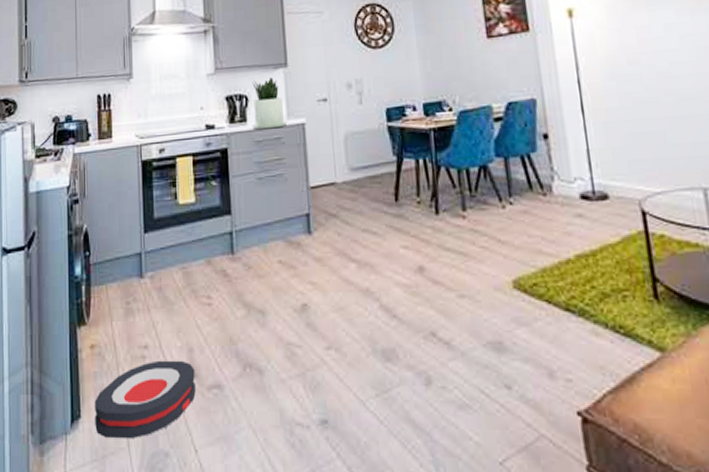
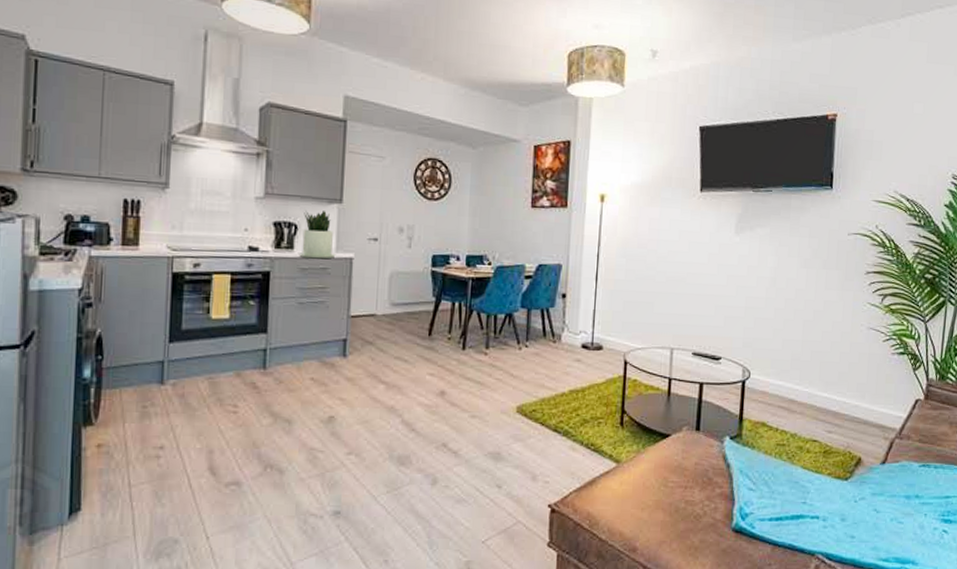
robot vacuum: present [95,360,196,439] -> none [97,460,213,529]

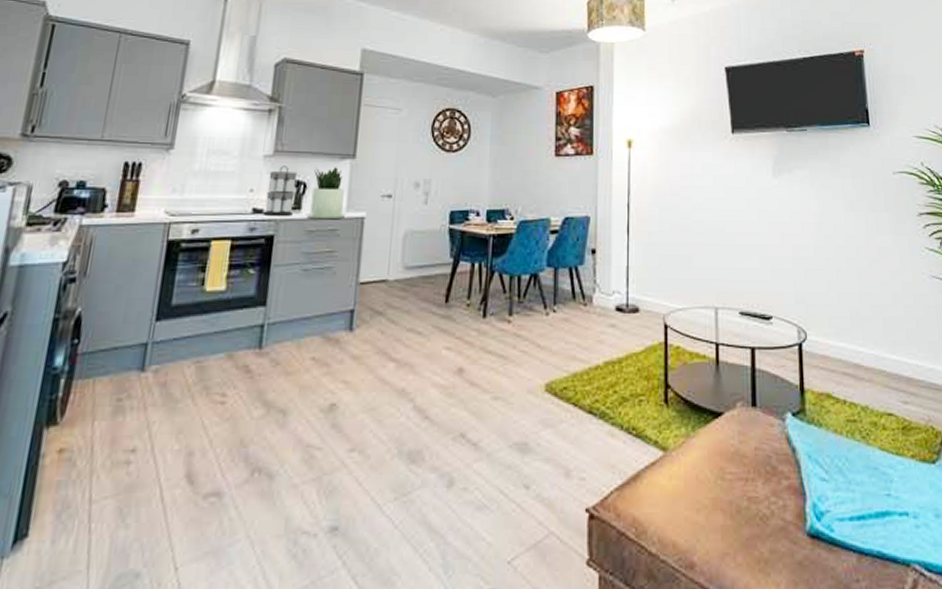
spice rack: none [258,208,288,255] -> present [263,166,297,217]

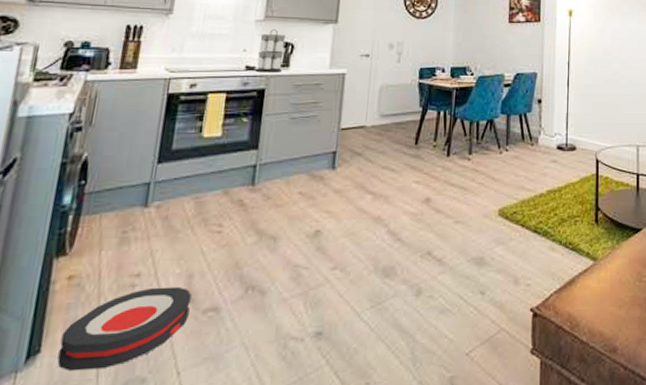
robot vacuum: none [46,465,192,560] -> present [57,286,192,370]
planter: present [306,167,345,220] -> none [294,30,328,76]

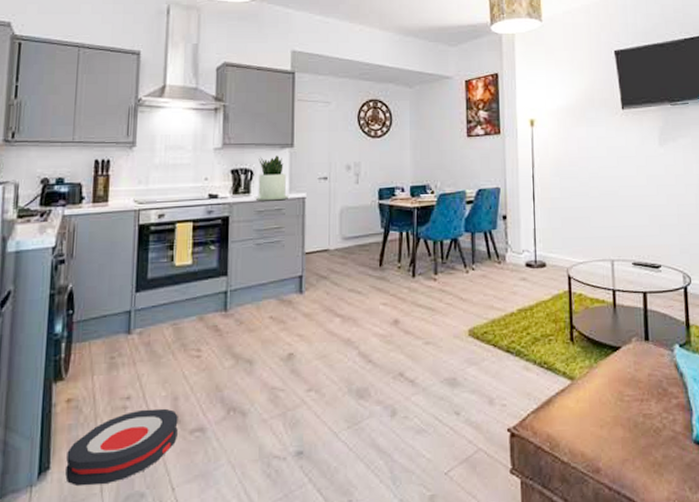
spice rack: present [255,29,286,73] -> none [218,156,244,201]
planter: none [294,30,328,76] -> present [255,156,288,201]

